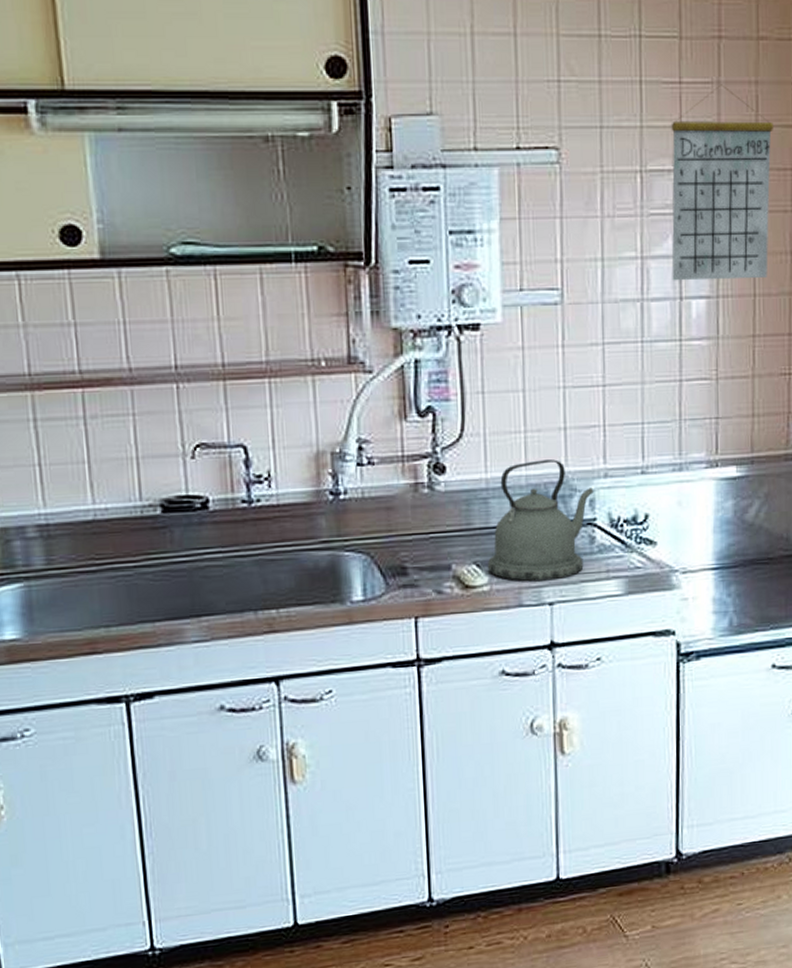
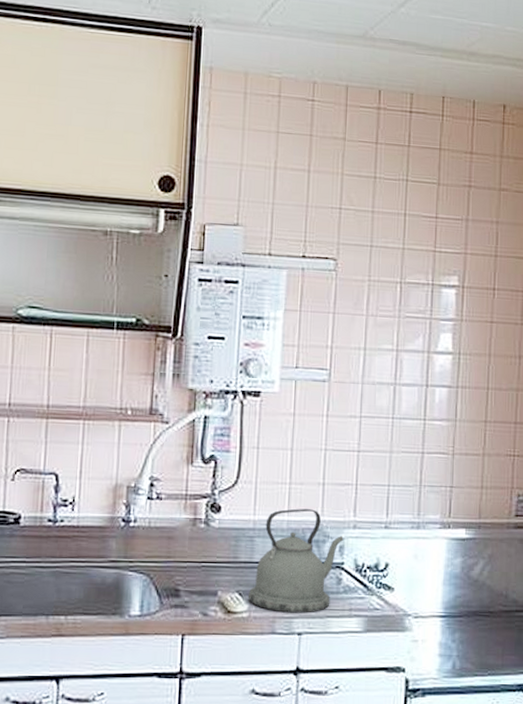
calendar: present [671,84,773,281] -> none [420,221,509,375]

